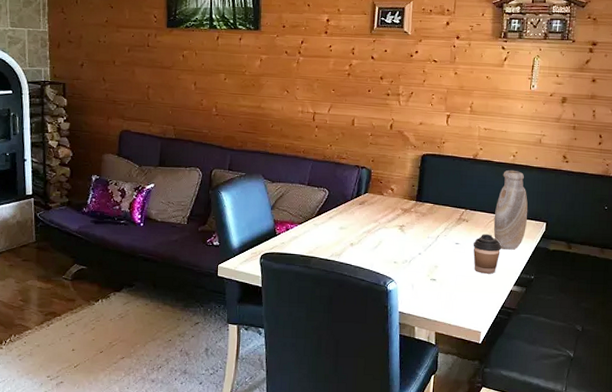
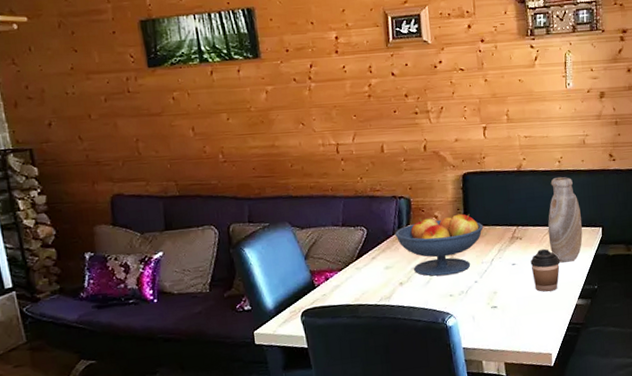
fruit bowl: none [353,188,434,244] -> present [395,213,484,276]

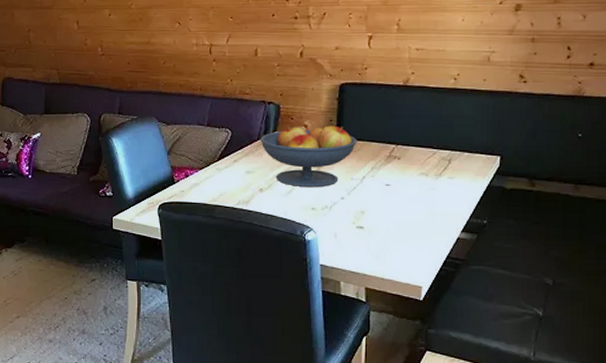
coffee cup: present [530,249,560,292] -> none [408,172,444,219]
vase: present [548,176,583,263] -> none [432,95,475,190]

